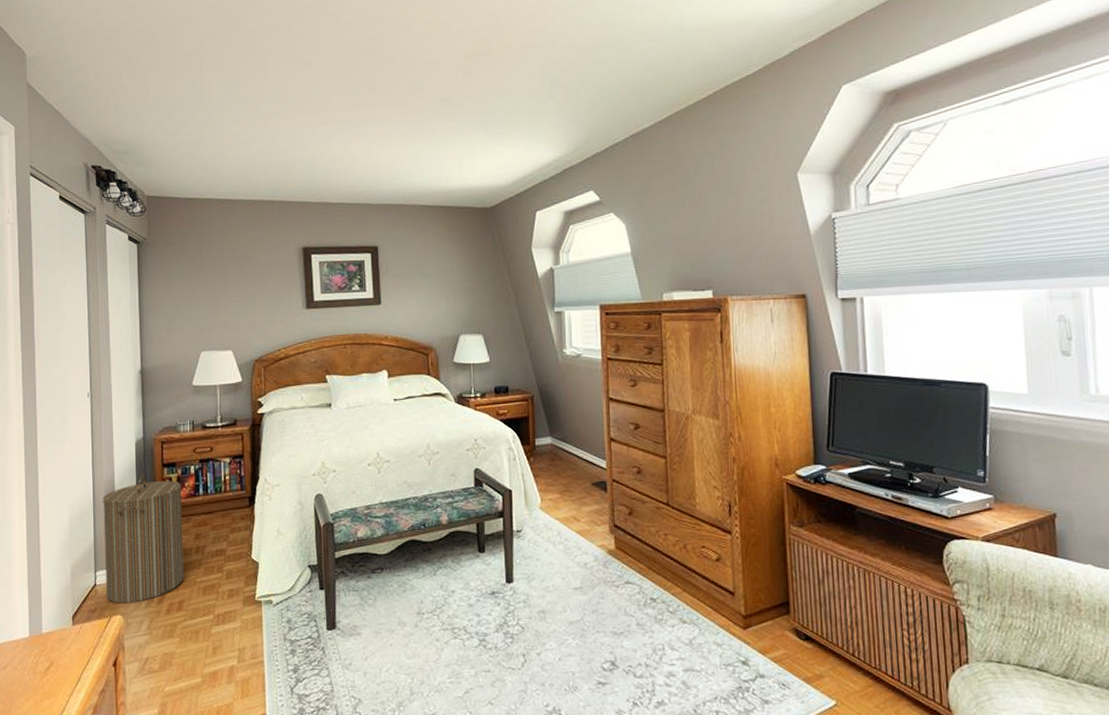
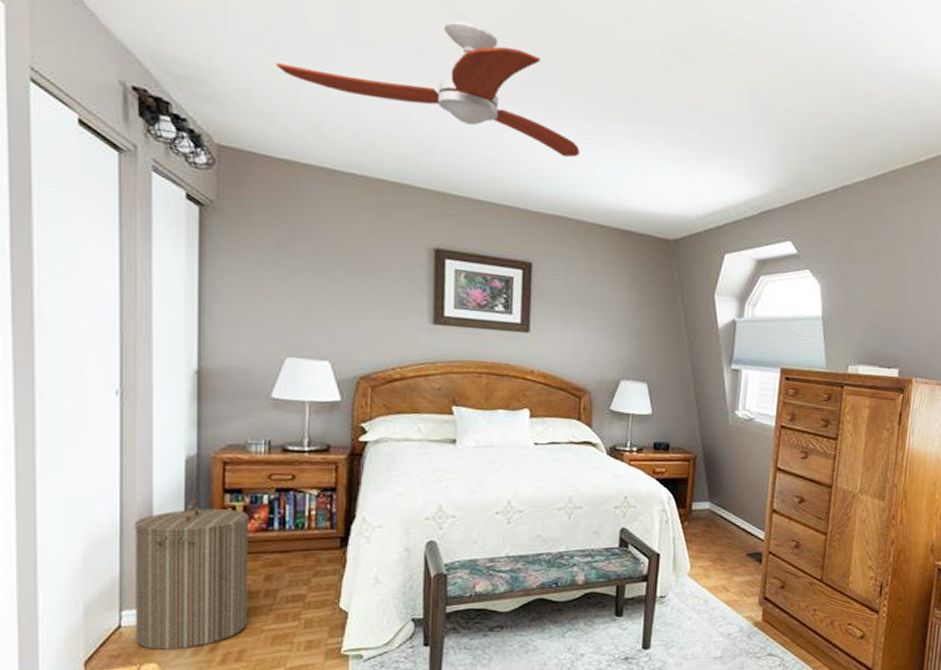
ceiling fan: none [183,68,407,156] -> present [276,20,580,158]

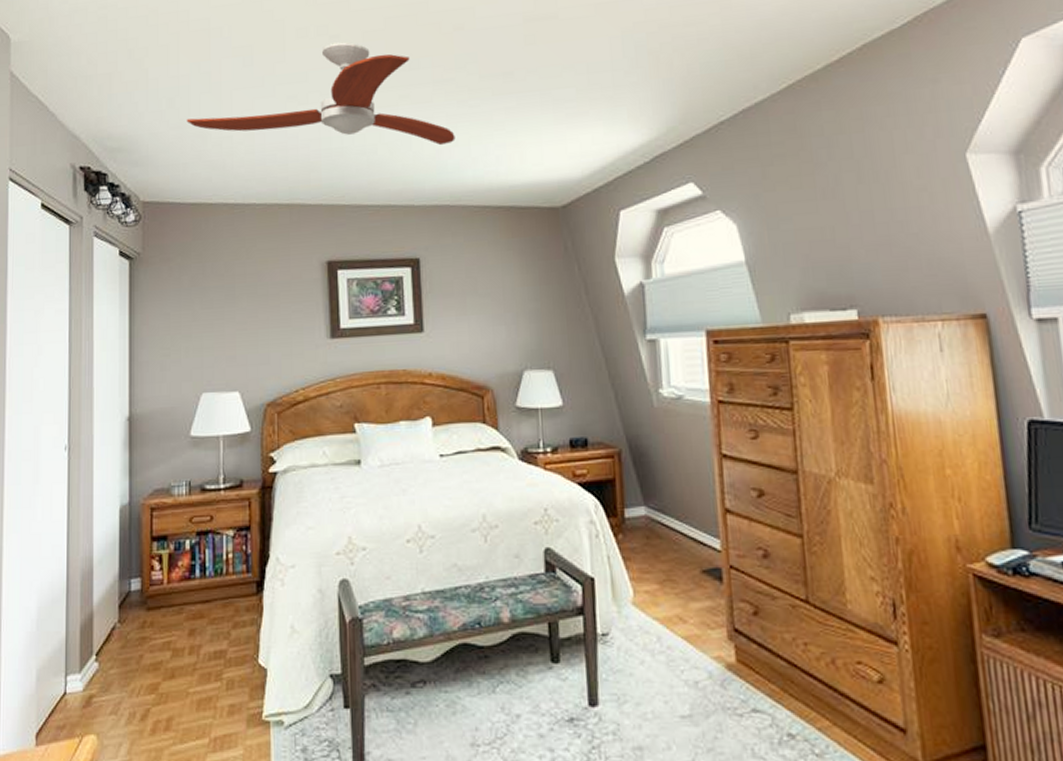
laundry hamper: present [135,499,250,650] -> none [77,550,174,719]

